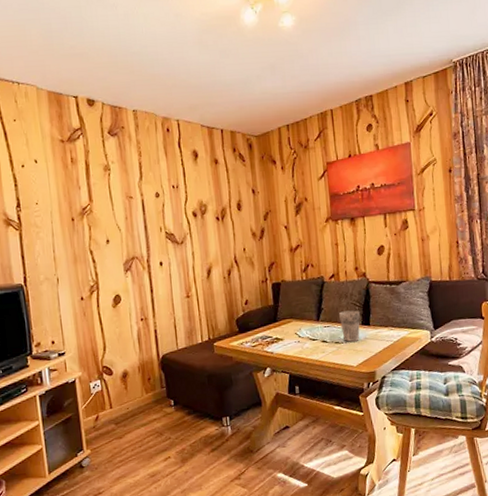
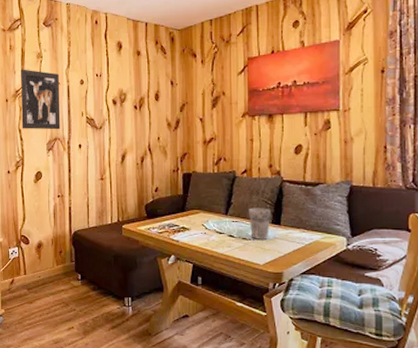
wall art: none [86,183,138,250] -> present [21,69,61,130]

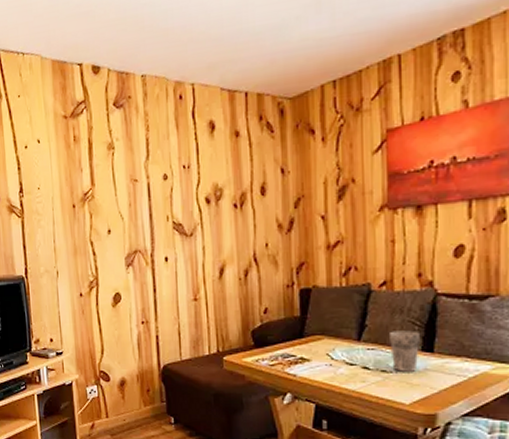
wall art: present [21,69,61,130] -> none [89,165,141,241]

